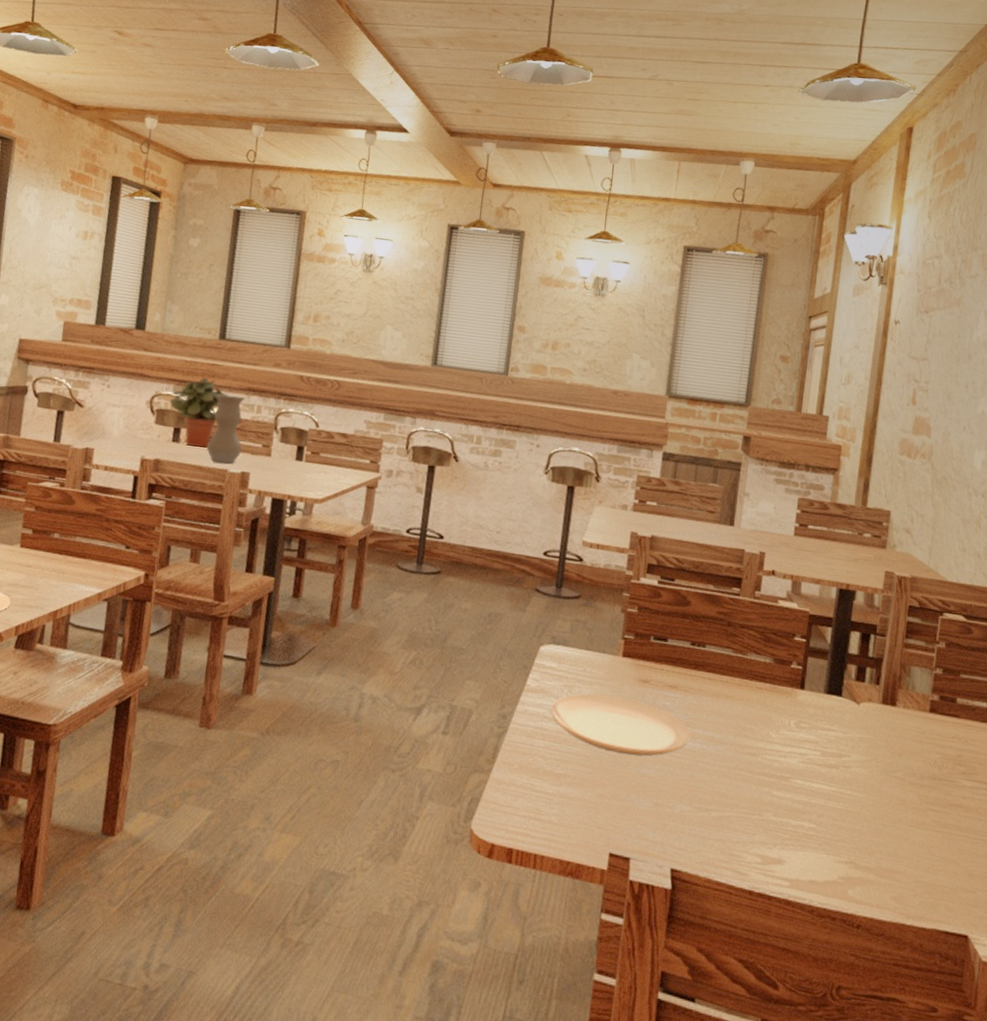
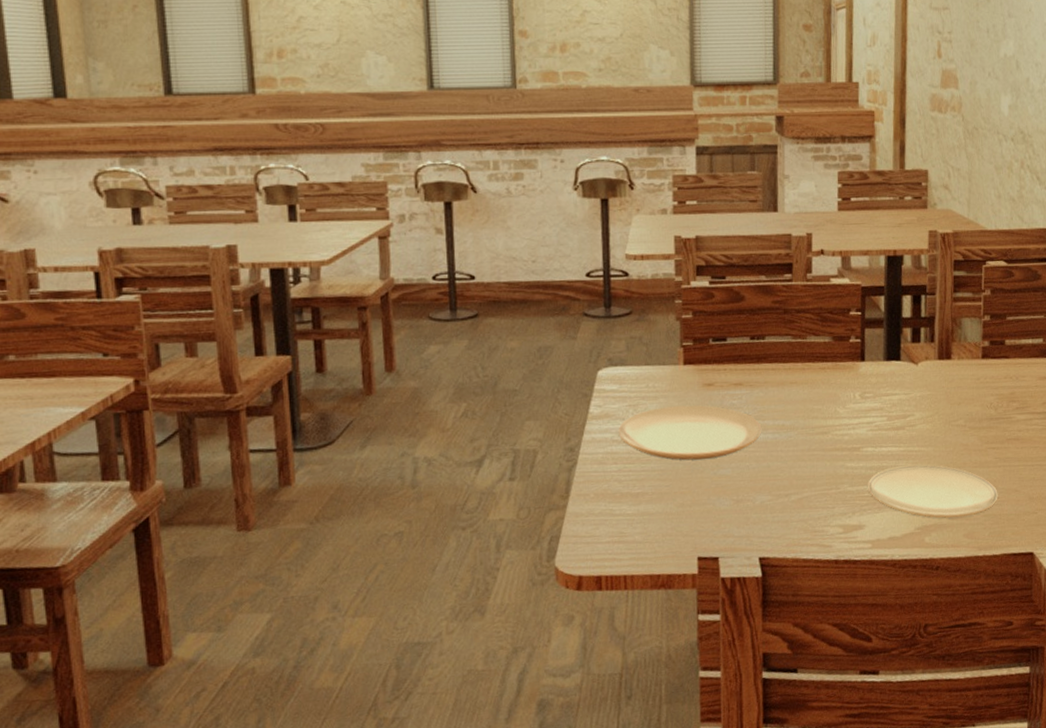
potted plant: present [169,378,228,448] -> none [118,144,191,227]
vase: present [206,394,246,465] -> none [175,160,221,241]
plate: none [793,805,934,878] -> present [868,464,998,518]

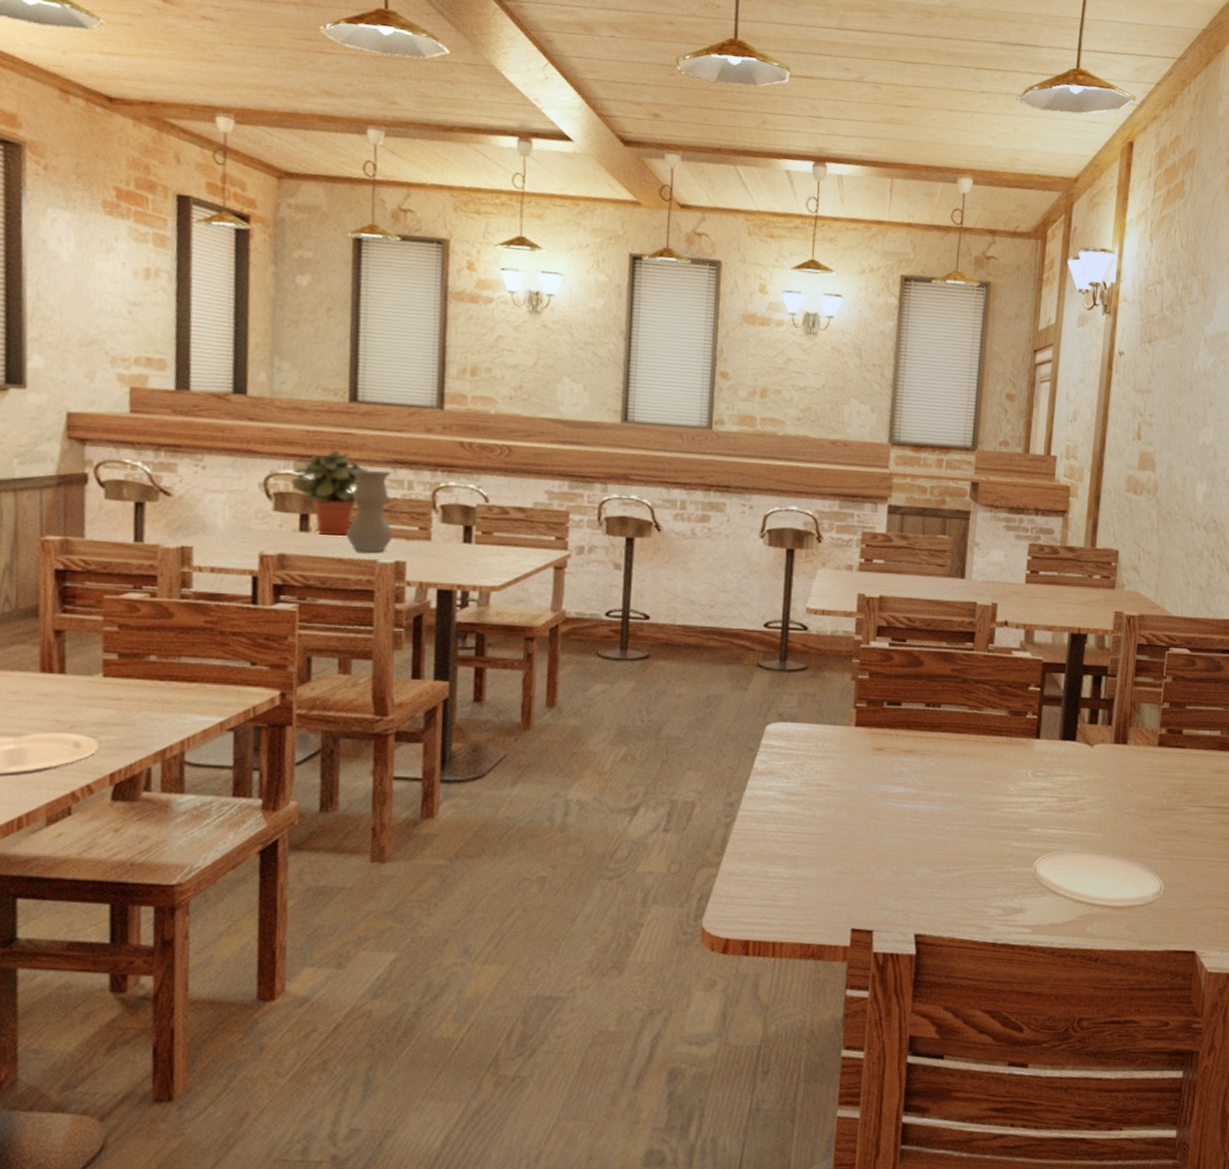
potted plant: none [118,144,191,227] -> present [290,450,369,536]
vase: none [175,160,221,241] -> present [346,470,393,554]
plate: present [618,405,762,461] -> none [781,769,930,826]

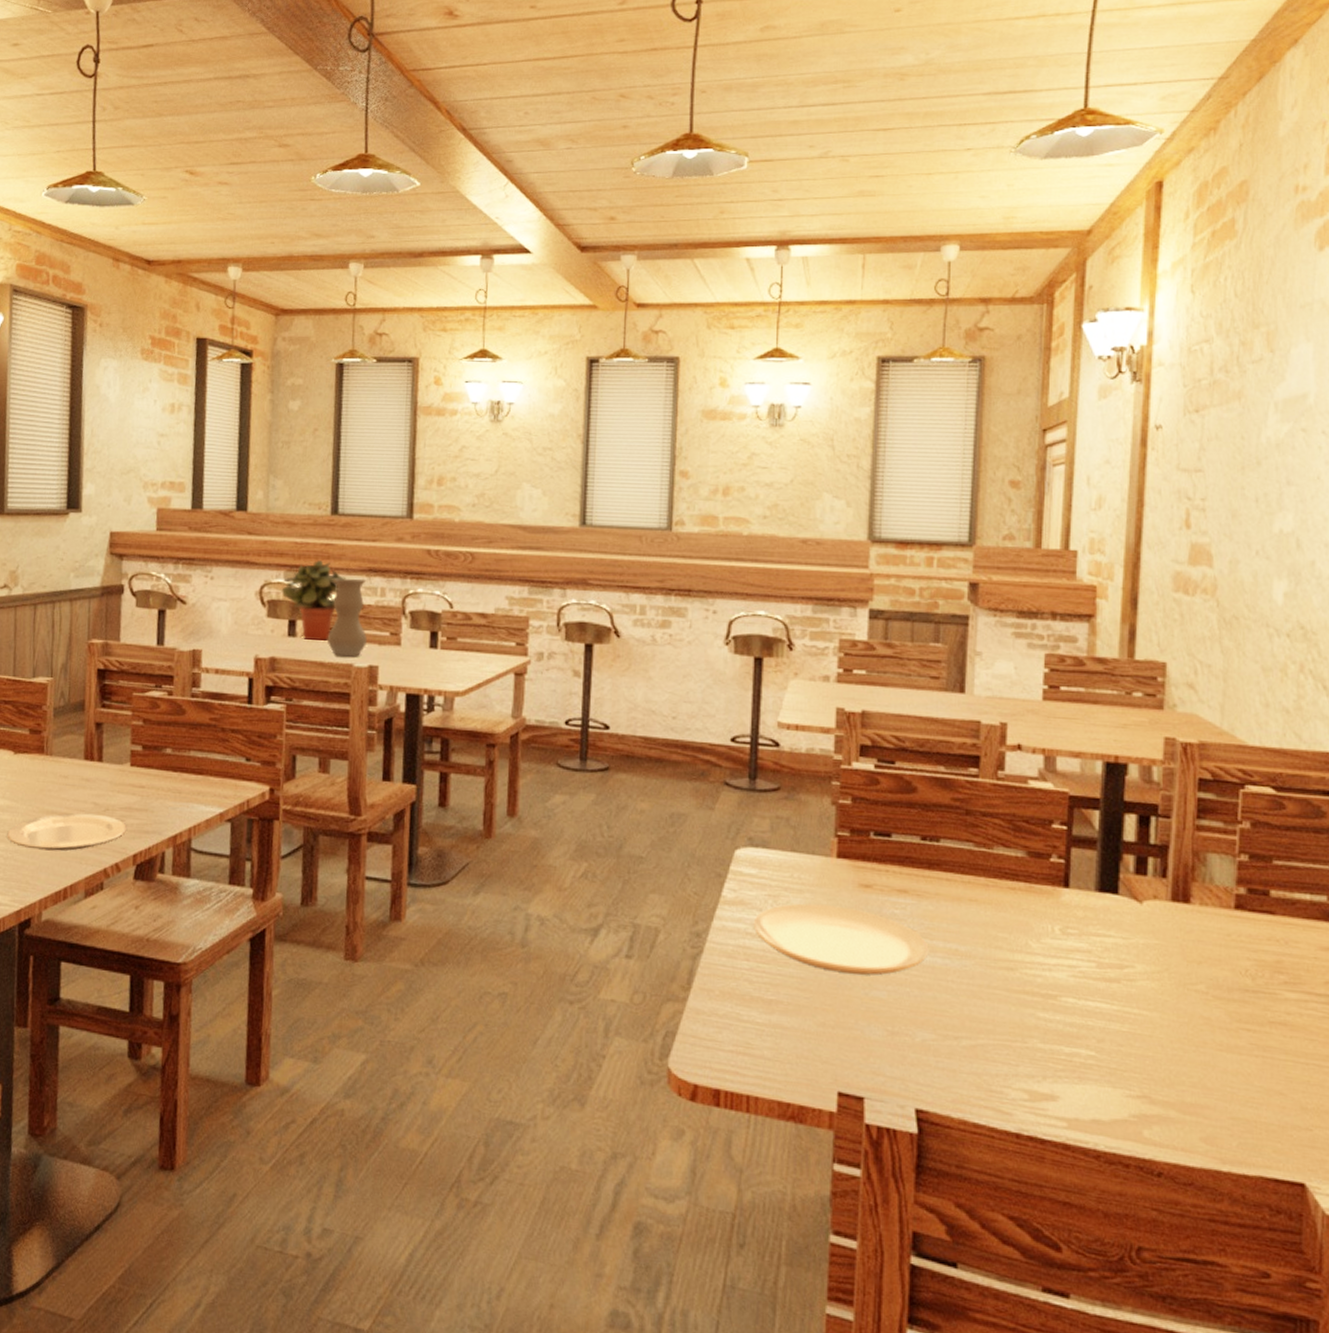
plate: none [781,769,930,826] -> present [753,903,929,975]
plate: present [1032,849,1164,909] -> none [1066,1028,1253,1114]

